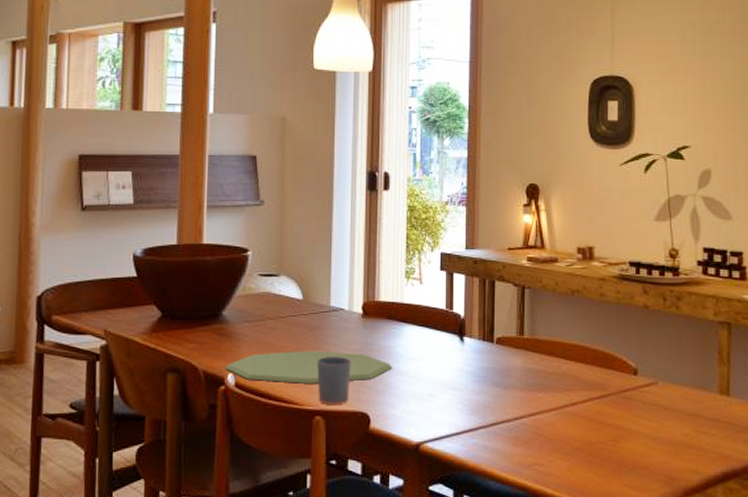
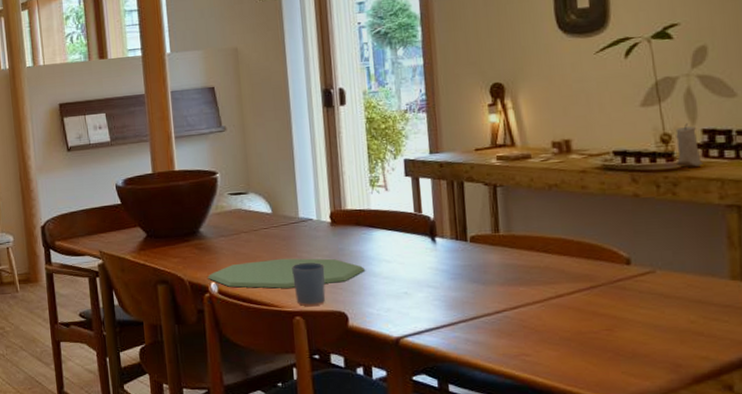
candle: none [681,240,703,283] -> present [675,123,704,167]

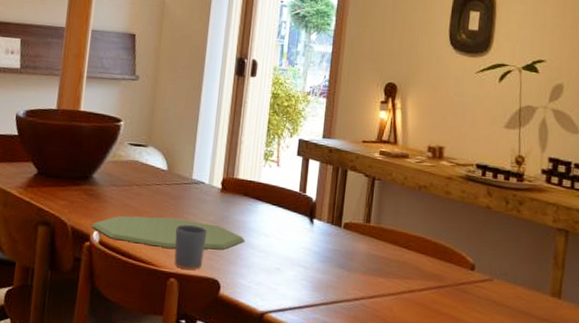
candle: present [675,123,704,167] -> none [525,150,546,190]

